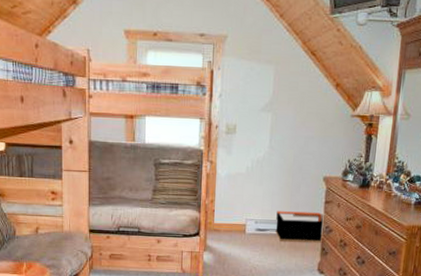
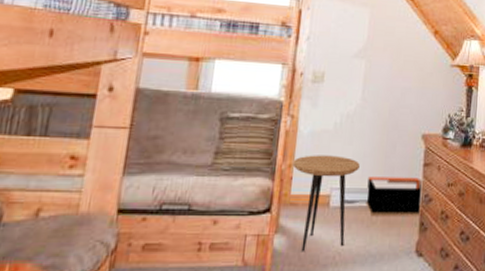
side table: none [214,193,269,266] -> present [292,155,360,252]

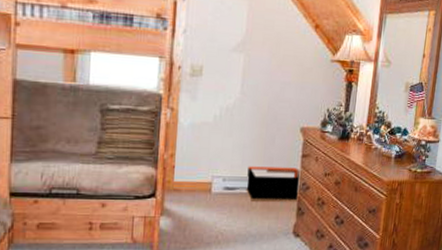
side table: present [292,155,360,252] -> none [174,145,240,232]

